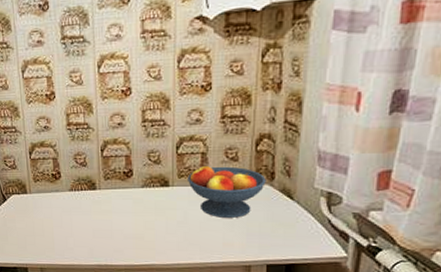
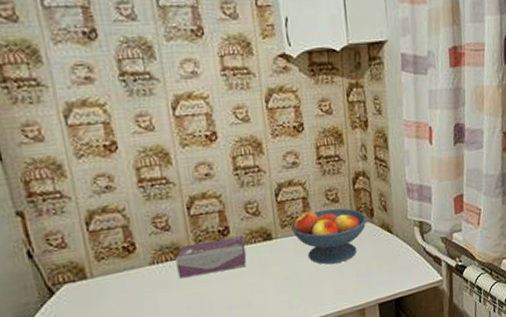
tissue box: none [88,179,145,206] -> present [175,236,247,279]

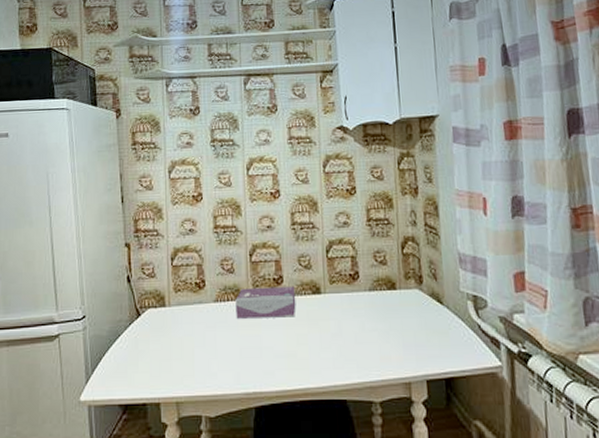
fruit bowl: present [291,208,367,265] -> none [339,270,415,327]

